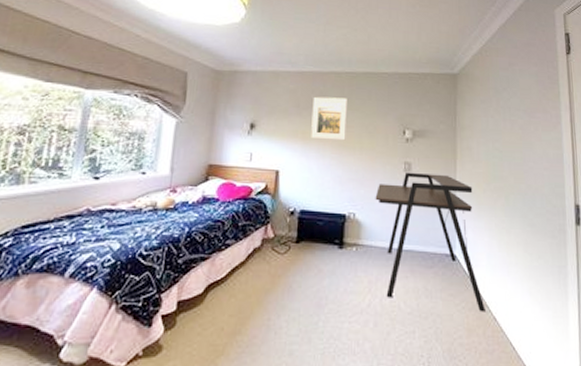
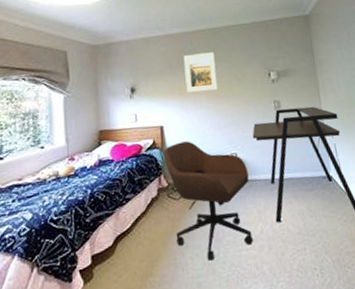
office chair: none [273,191,364,328] -> present [162,141,253,261]

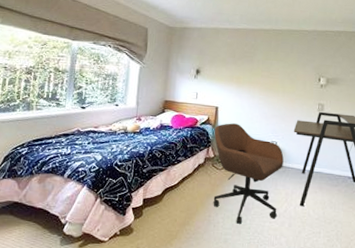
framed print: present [183,52,218,92] -> none [244,49,274,85]

